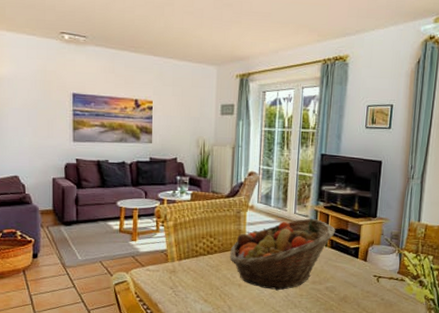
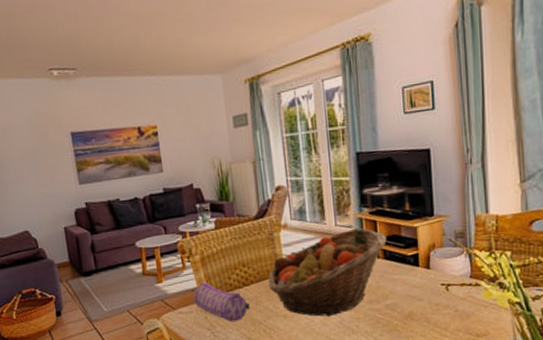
pencil case: none [162,246,211,285] -> present [193,282,250,323]

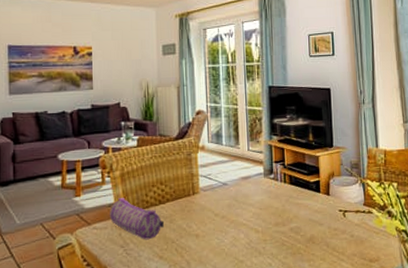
fruit basket: present [268,228,387,317] -> none [183,154,293,238]

